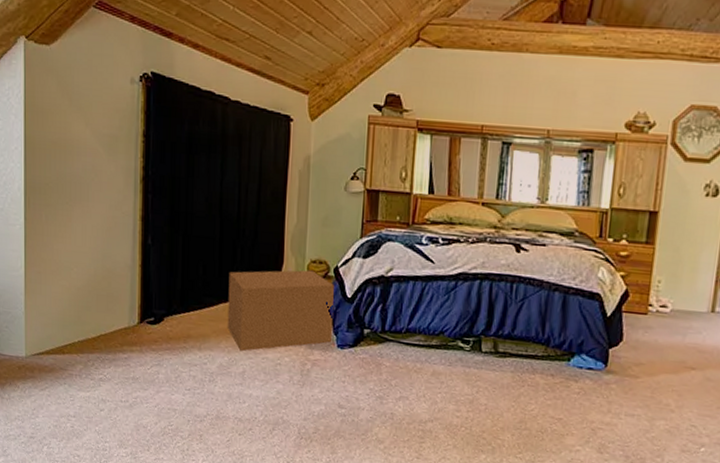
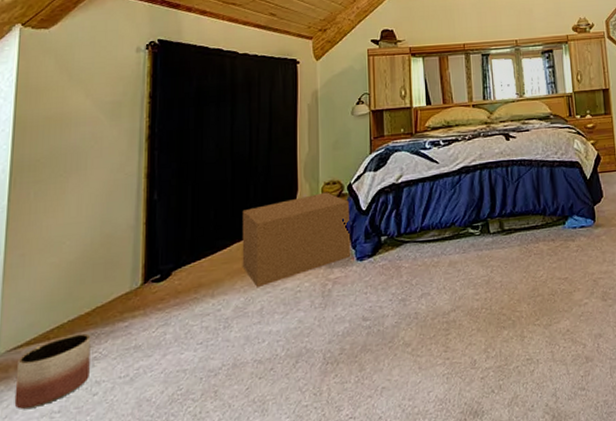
planter: none [40,354,97,408] -> present [14,333,91,409]

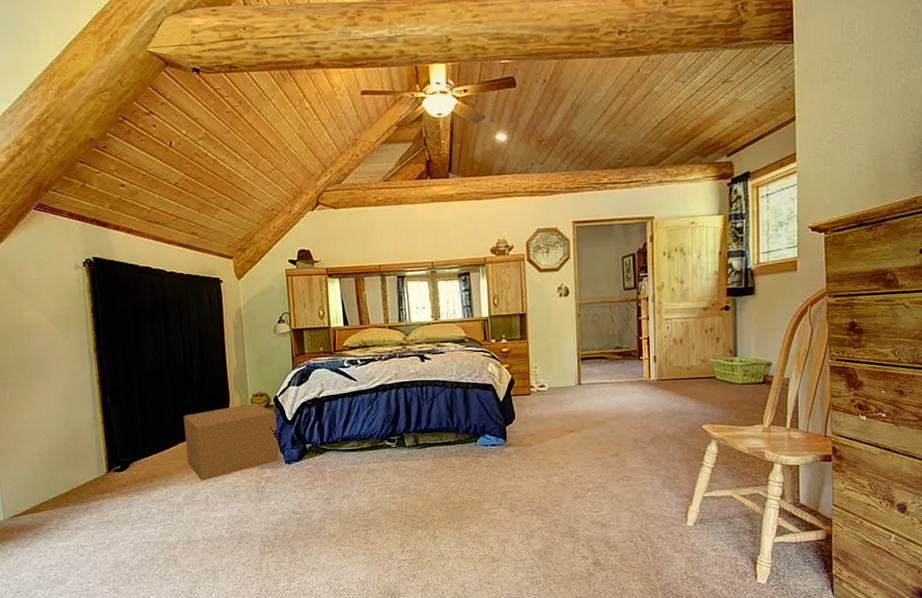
planter: present [14,333,91,409] -> none [19,508,75,561]

